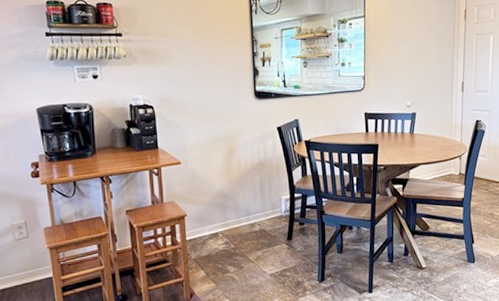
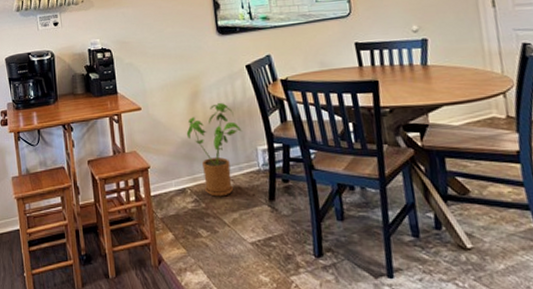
house plant: none [221,158,270,239] -> present [186,102,243,197]

